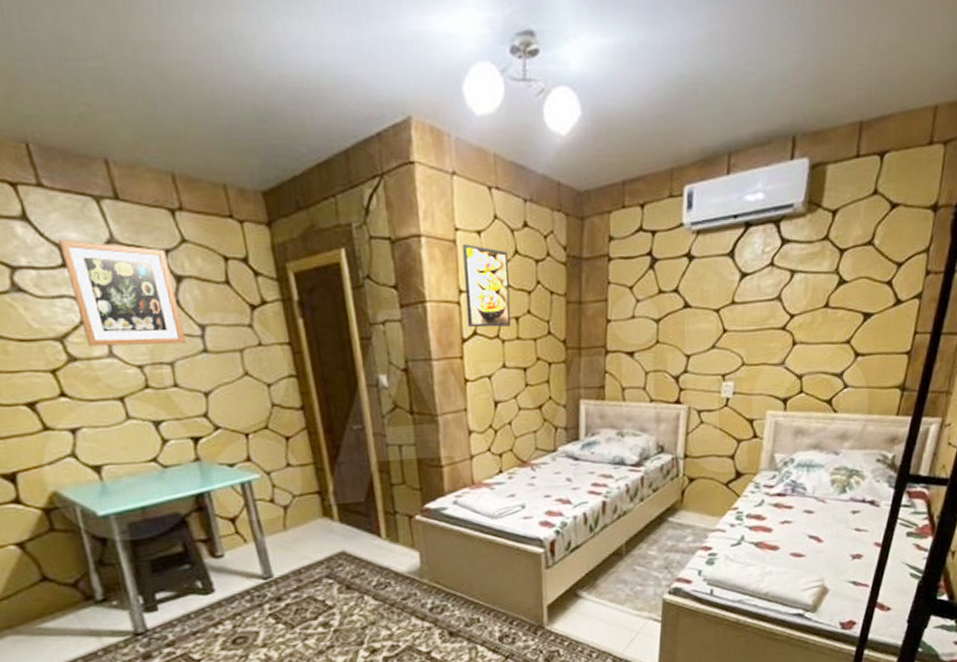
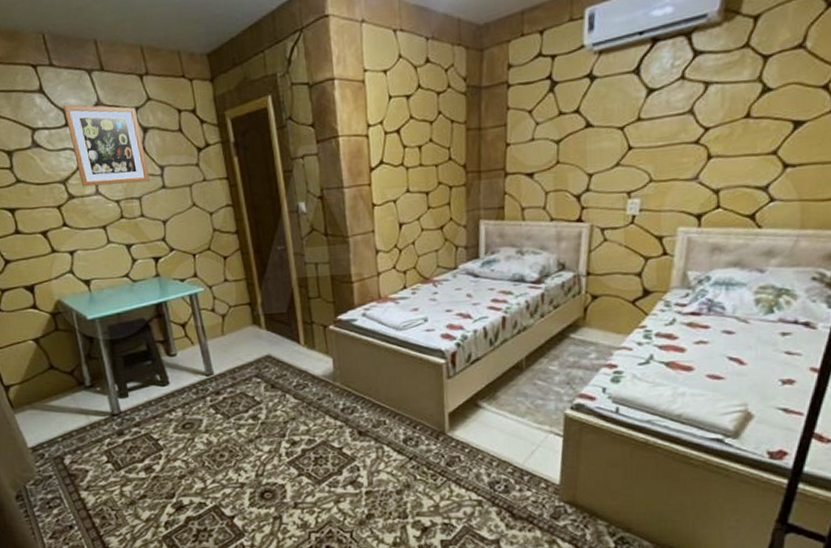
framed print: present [463,244,512,328] -> none [371,83,415,157]

